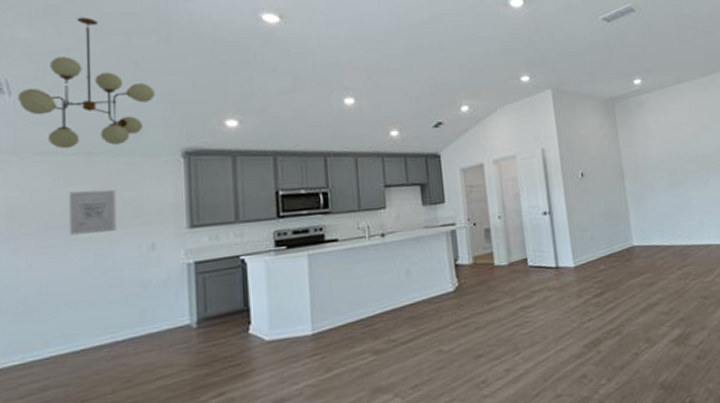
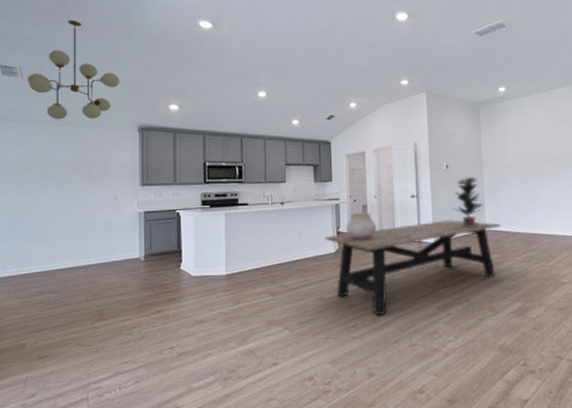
wall art: present [68,189,117,235] -> none [59,152,91,185]
dining table: none [440,236,650,365] -> present [325,219,501,316]
ceramic pot: none [465,236,504,272] -> present [346,212,377,240]
potted plant: none [593,184,628,246] -> present [453,177,483,228]

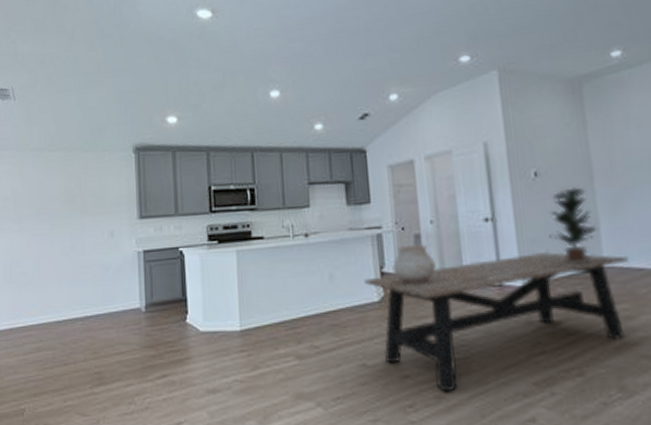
chandelier: present [27,20,120,120] -> none [19,27,113,146]

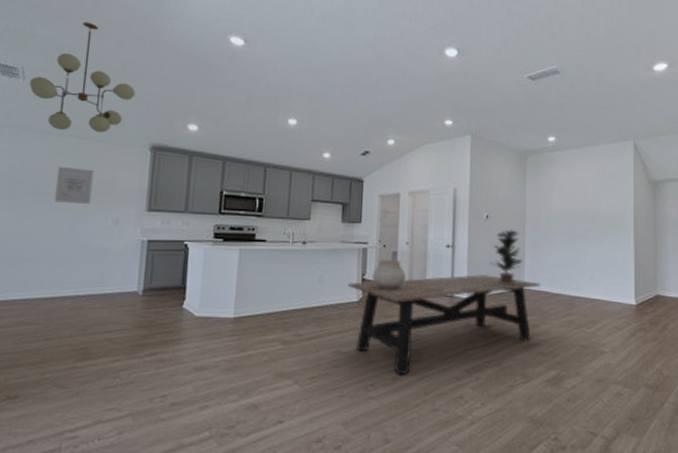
chandelier: none [19,27,113,146] -> present [29,21,136,133]
wall art: none [53,181,86,221] -> present [54,166,94,205]

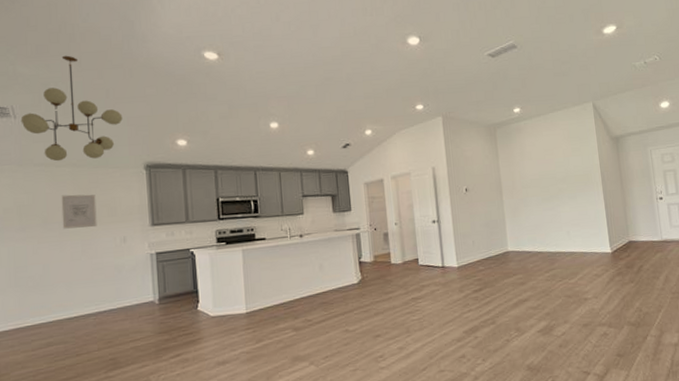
dining table: present [348,274,540,375] -> none [346,242,523,344]
ceramic pot: present [372,259,406,289] -> none [367,240,399,269]
potted plant: present [491,230,523,285] -> none [475,199,504,250]

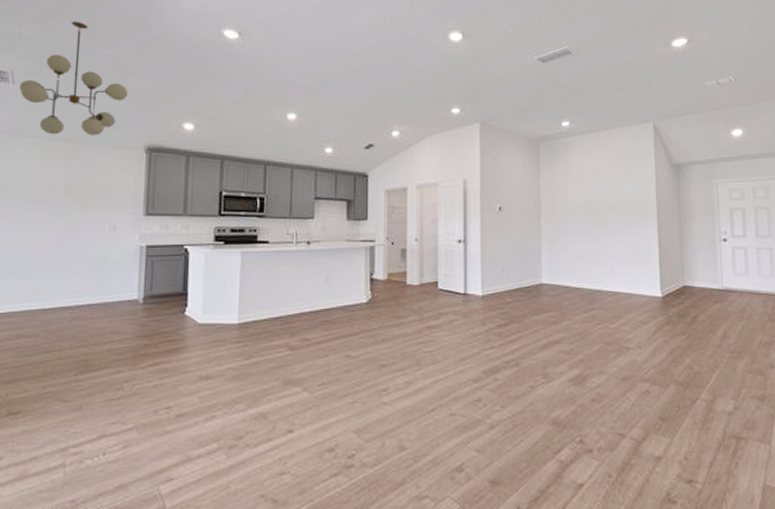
wall art: present [61,194,97,229] -> none [49,172,89,211]

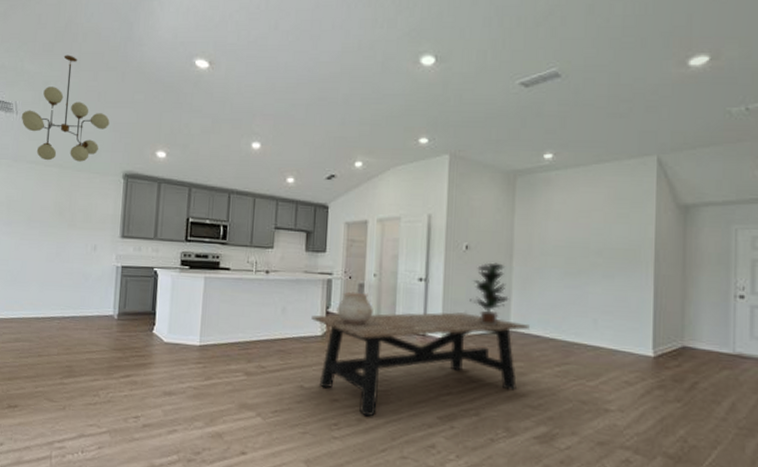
dining table: none [356,269,559,379] -> present [311,311,530,417]
ceramic pot: none [381,257,416,289] -> present [336,291,373,324]
potted plant: none [505,222,540,280] -> present [470,262,509,325]

